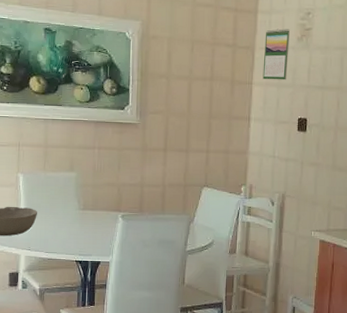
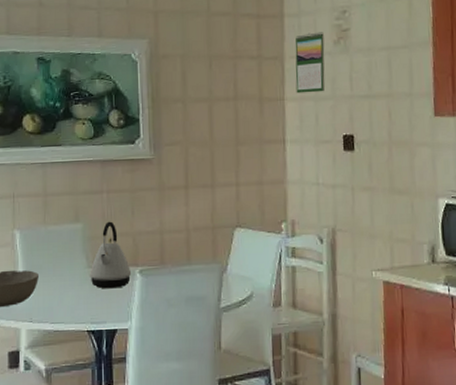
kettle: none [80,173,115,228] -> present [90,221,132,289]

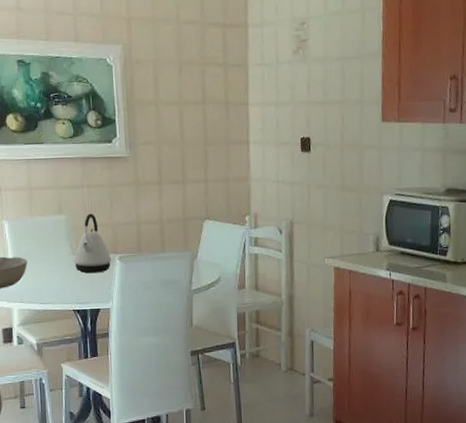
calendar: present [295,32,325,94] -> none [258,42,285,99]

